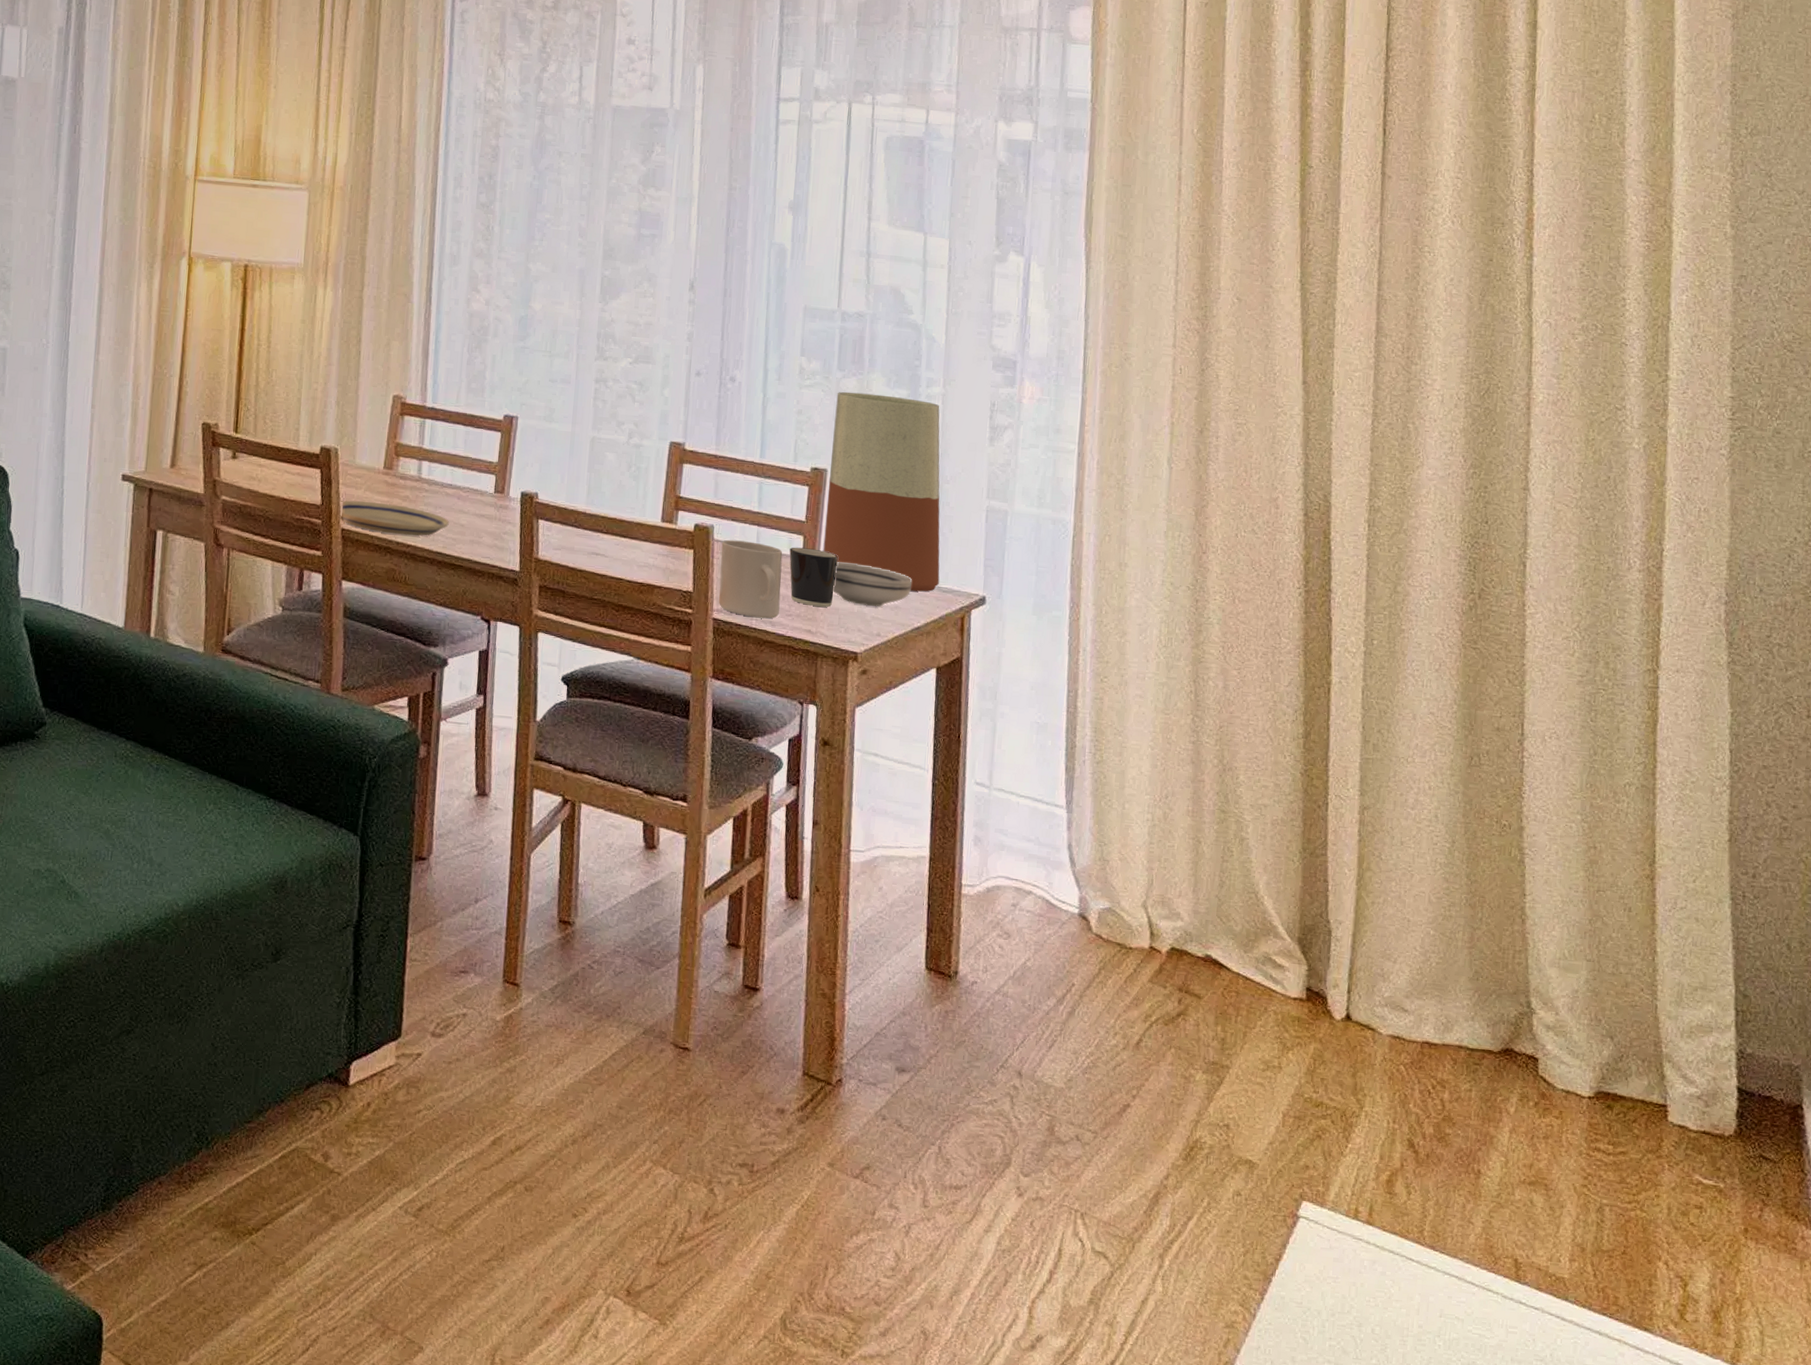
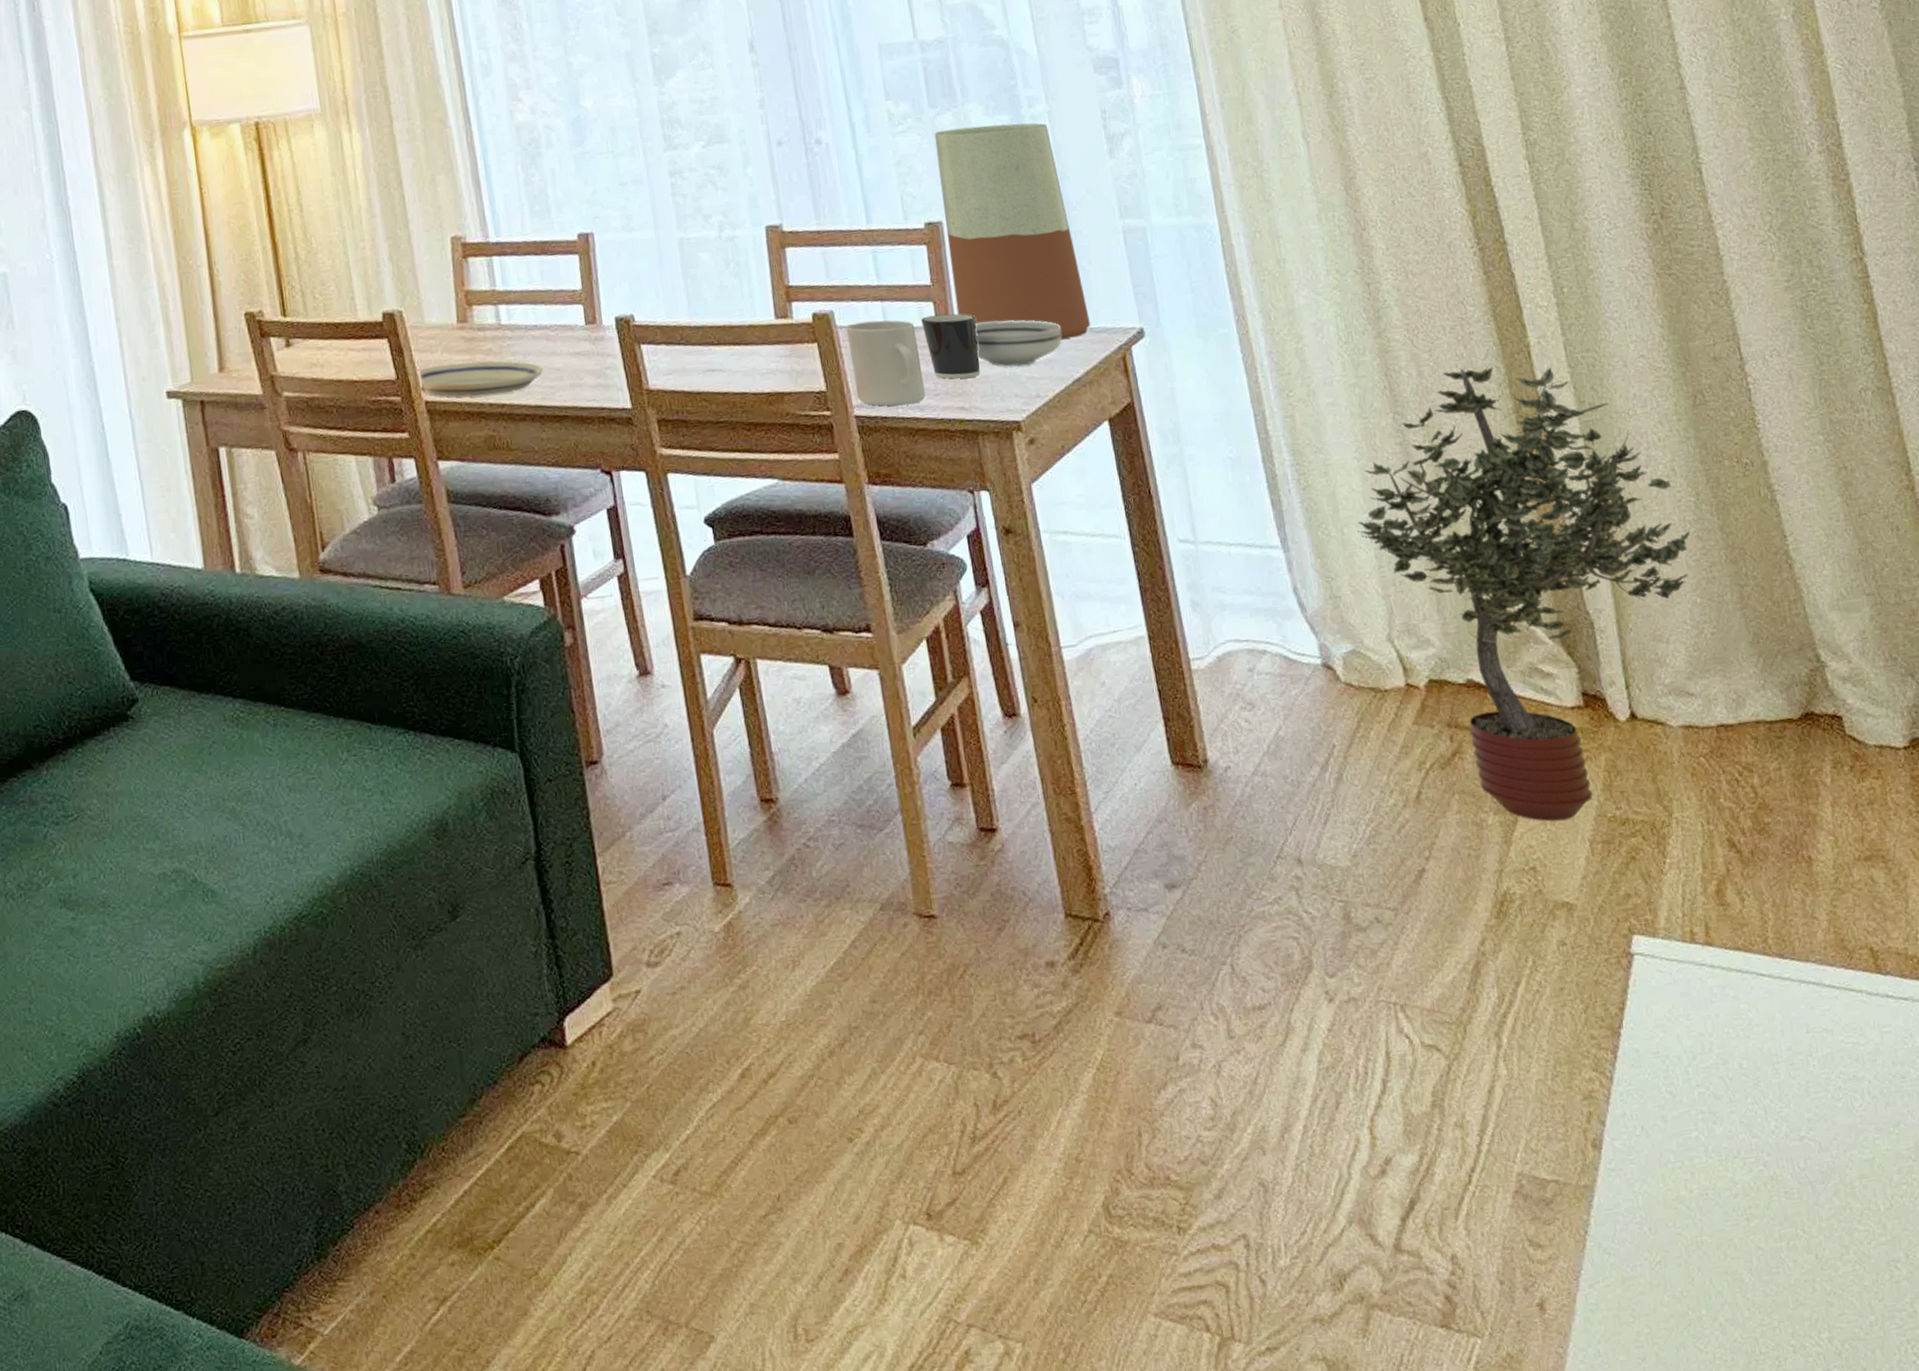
potted tree: none [1137,689,1439,1092] -> present [1357,367,1690,821]

